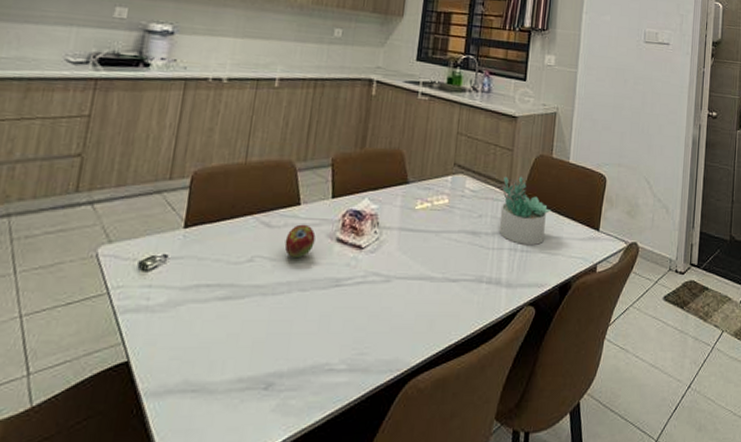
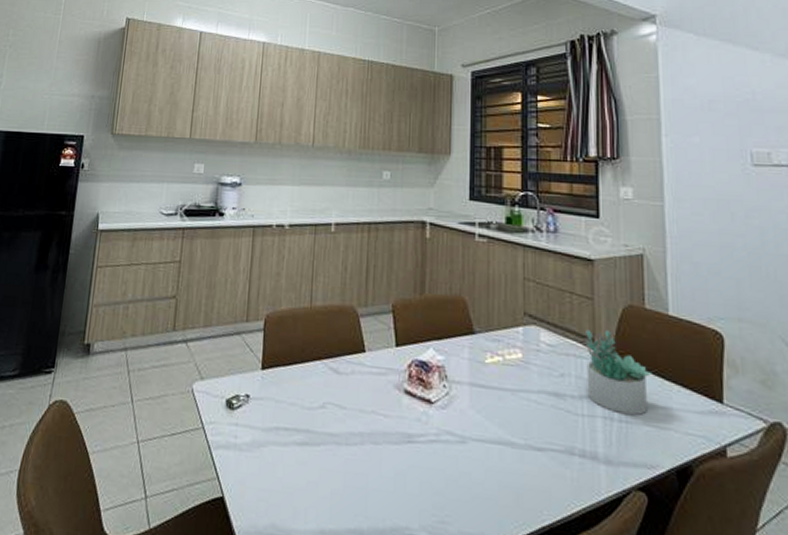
fruit: present [284,224,316,259] -> none [353,372,383,409]

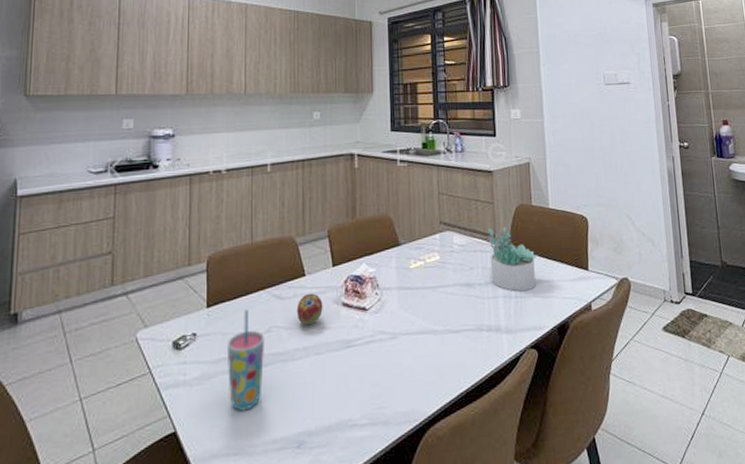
cup: none [278,379,319,491] -> present [226,309,265,411]
fruit: none [353,372,383,409] -> present [296,293,323,326]

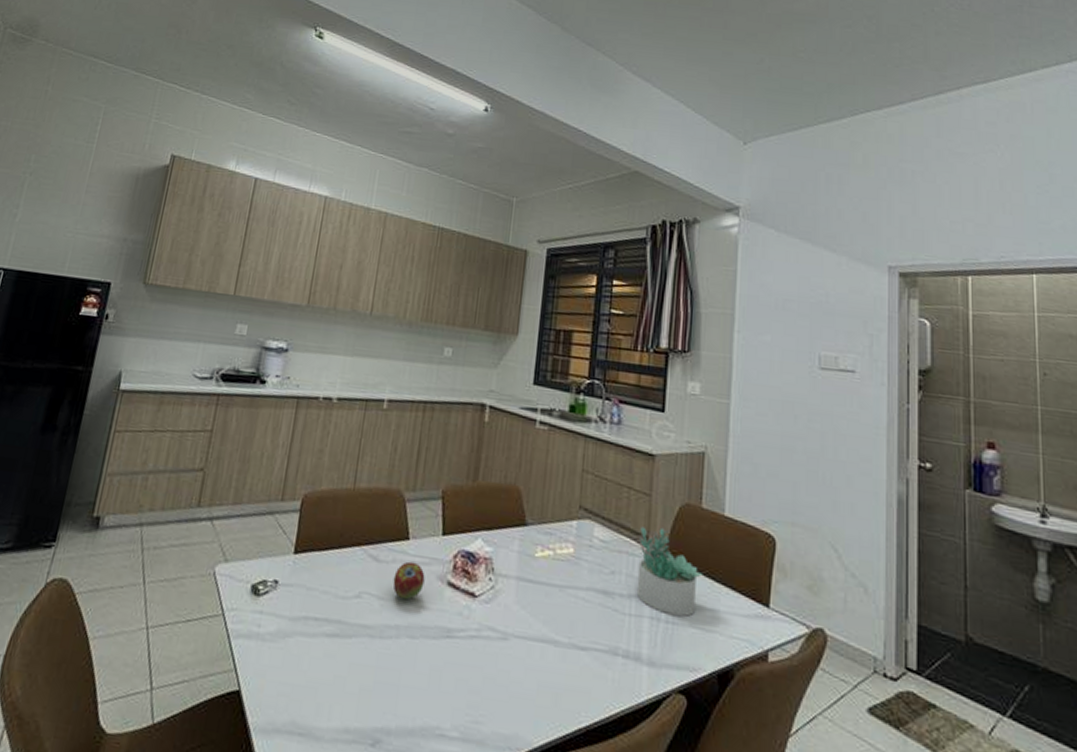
cup: present [226,309,265,411] -> none [303,565,354,686]

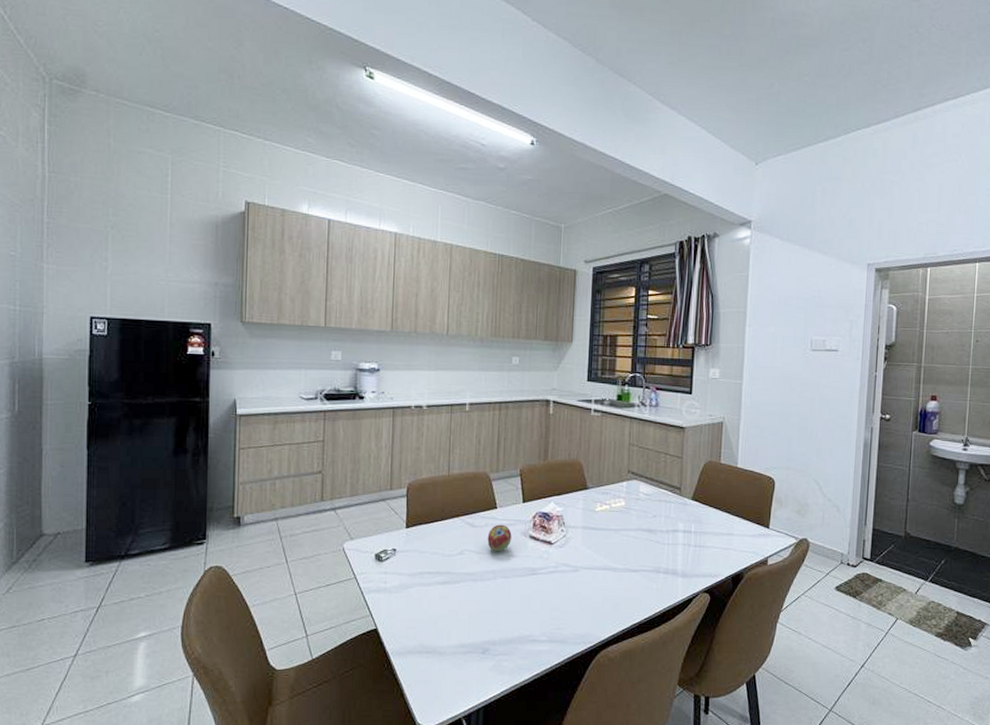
succulent plant: present [636,526,703,617] -> none [672,480,722,542]

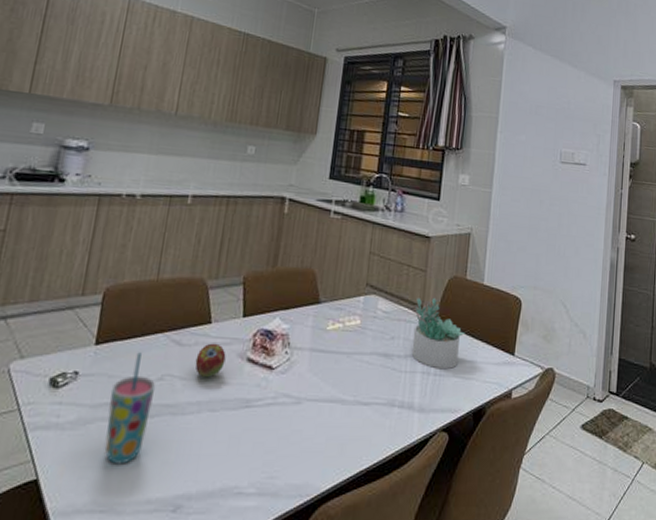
cup: none [423,533,458,618] -> present [104,352,156,464]
succulent plant: none [672,480,722,542] -> present [411,297,465,370]

